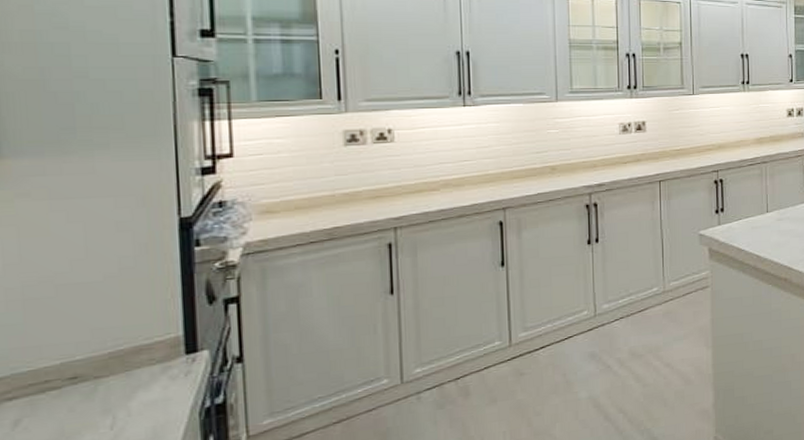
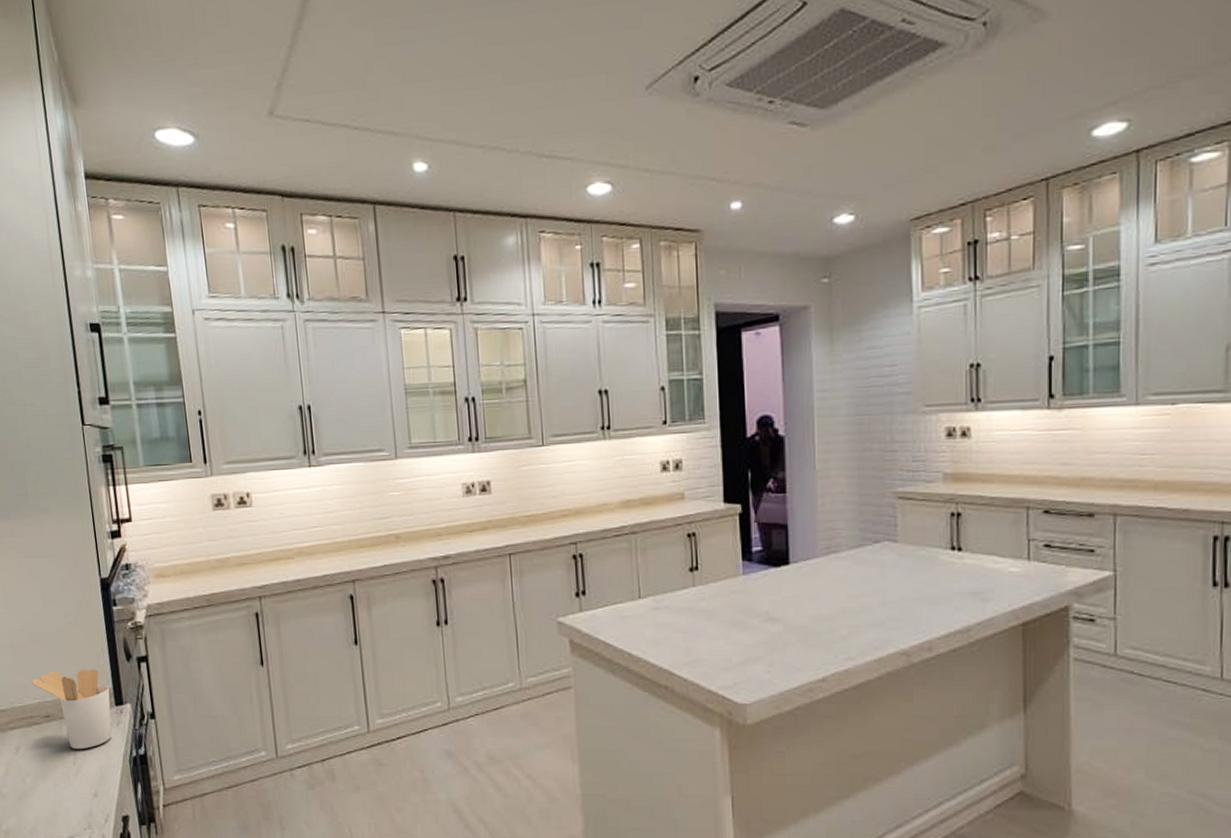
utensil holder: none [52,316,179,411] -> present [31,669,112,749]

